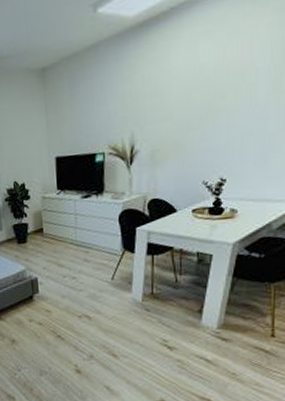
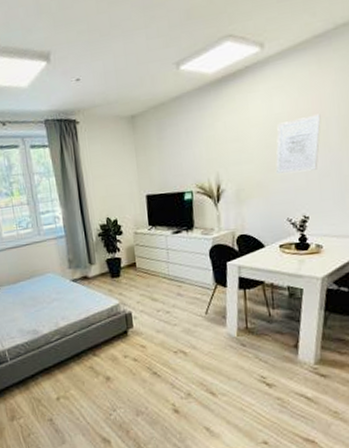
wall art: none [196,63,250,133] -> present [276,114,321,174]

